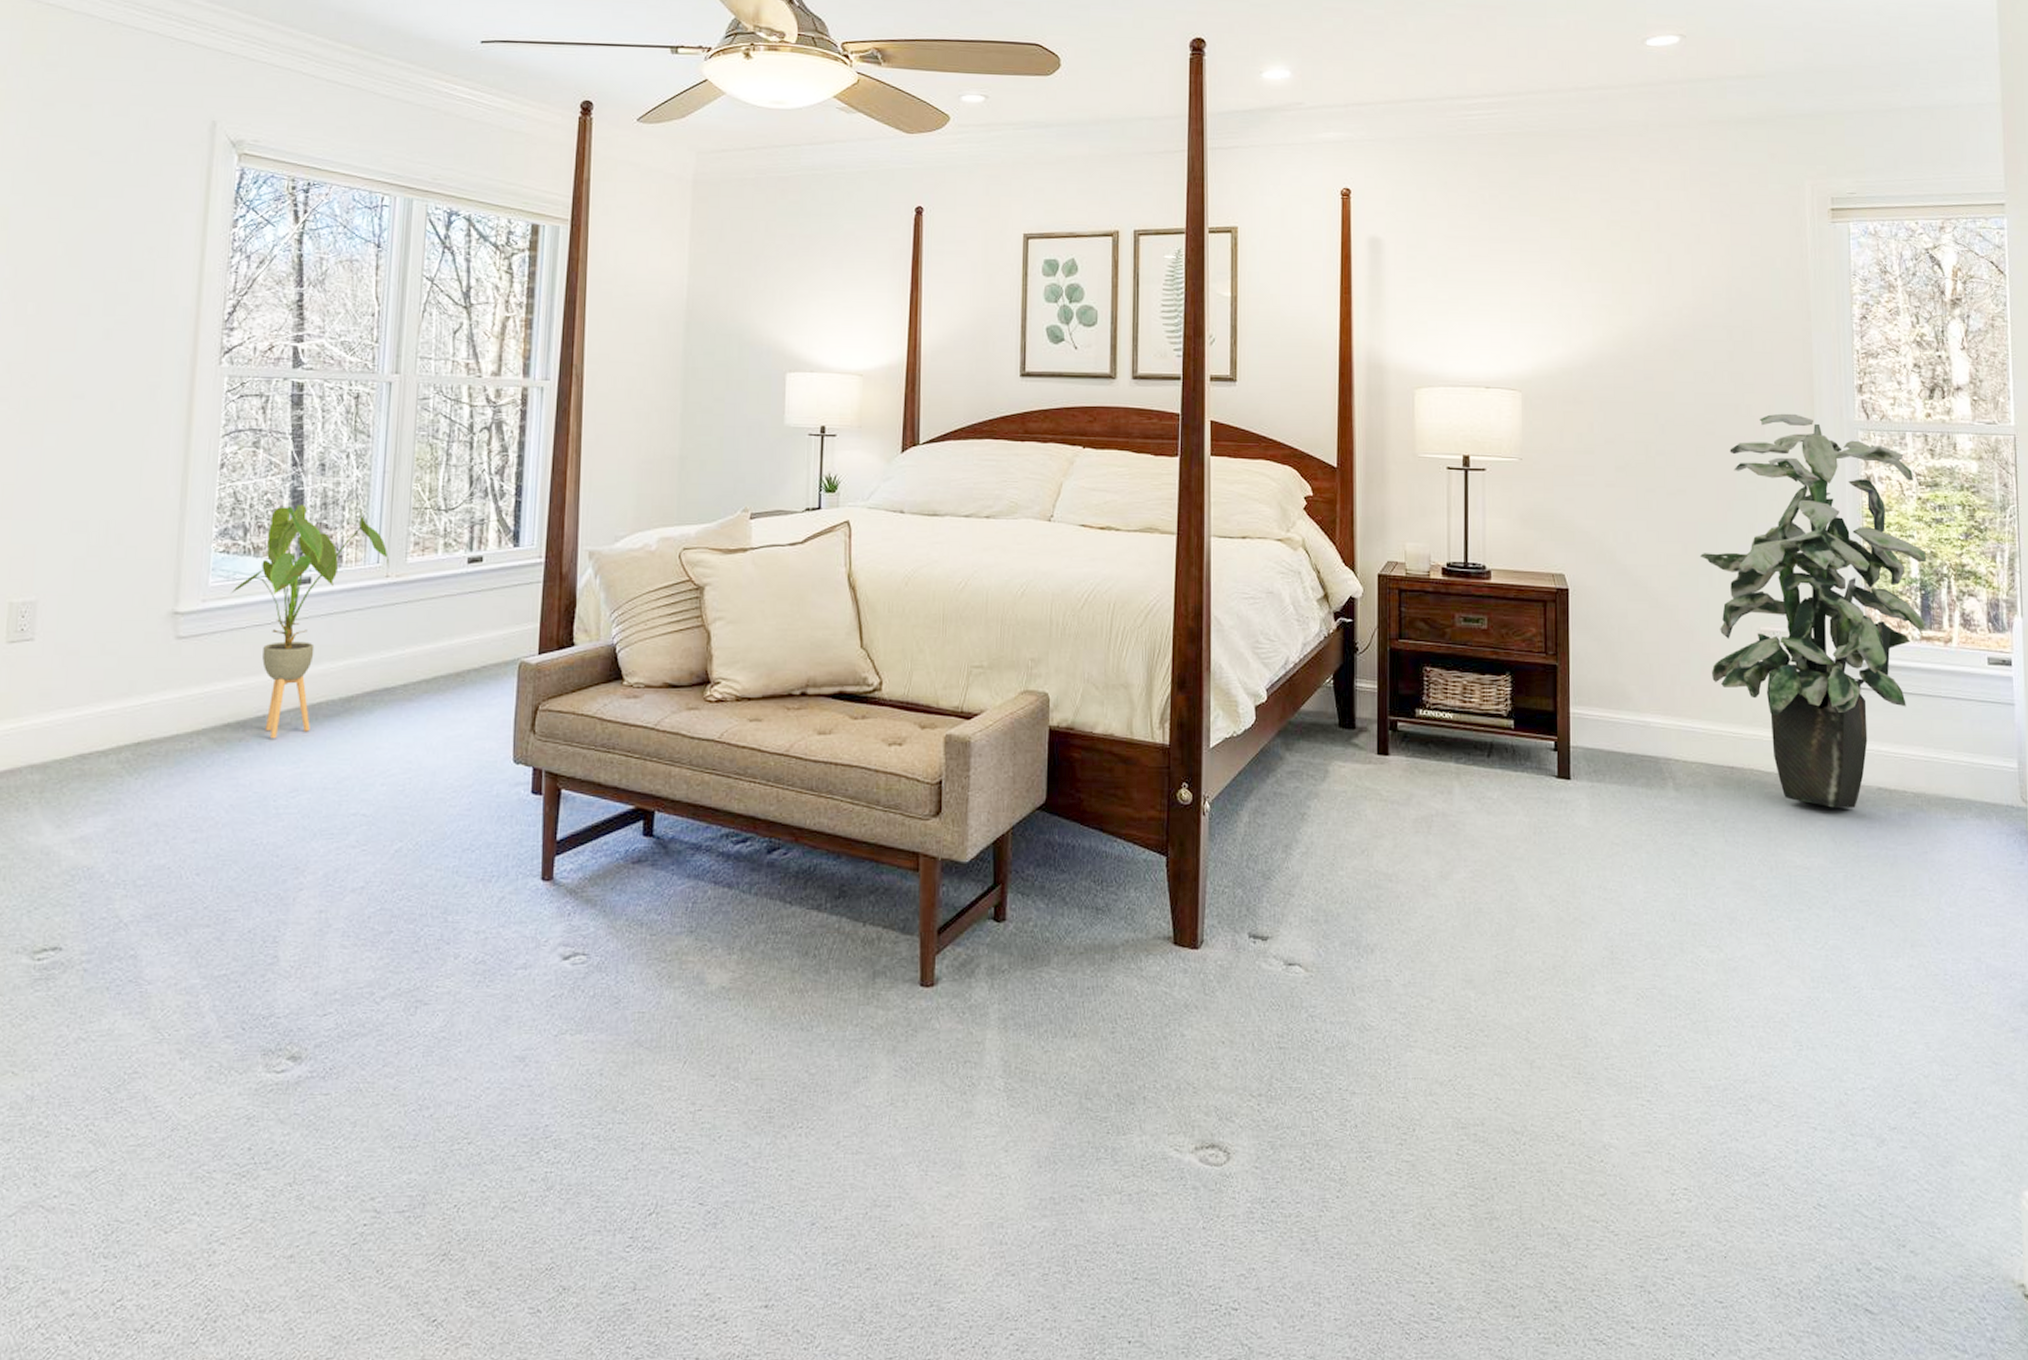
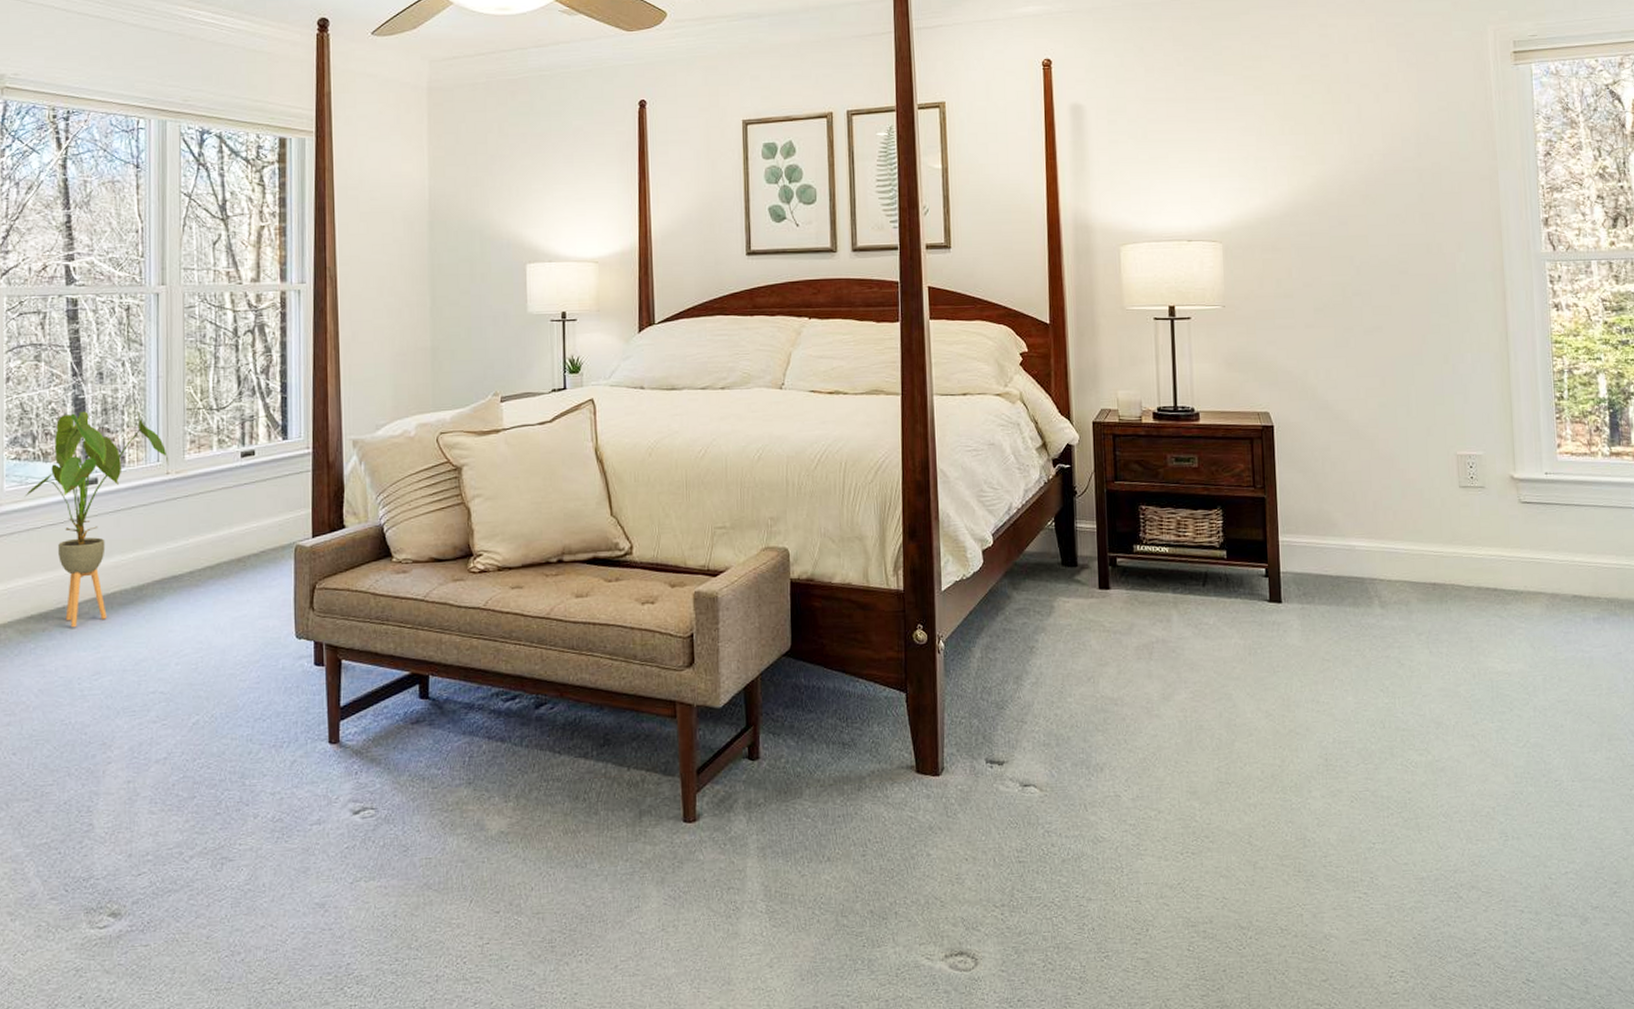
indoor plant: present [1699,413,1927,808] -> none [1397,249,1615,616]

